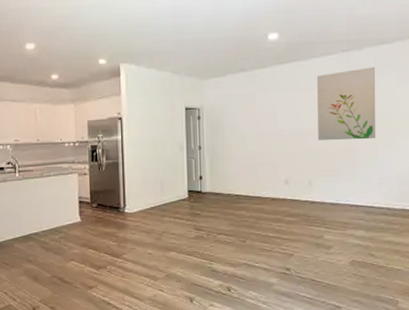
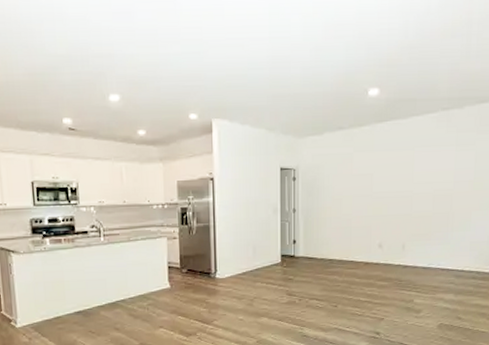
wall art: present [317,67,376,140] -> none [414,127,475,203]

